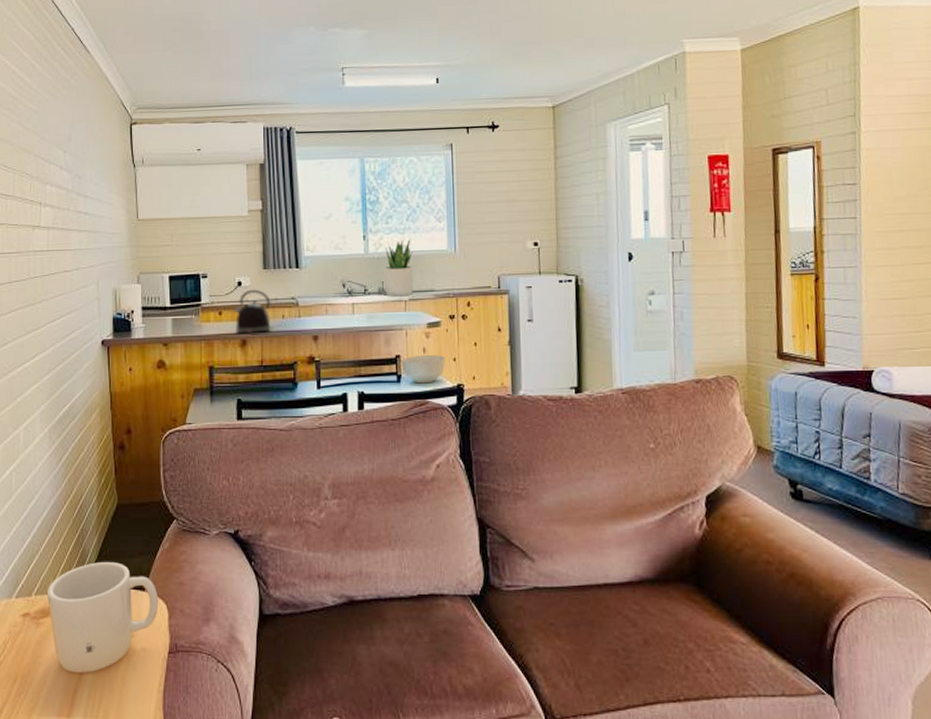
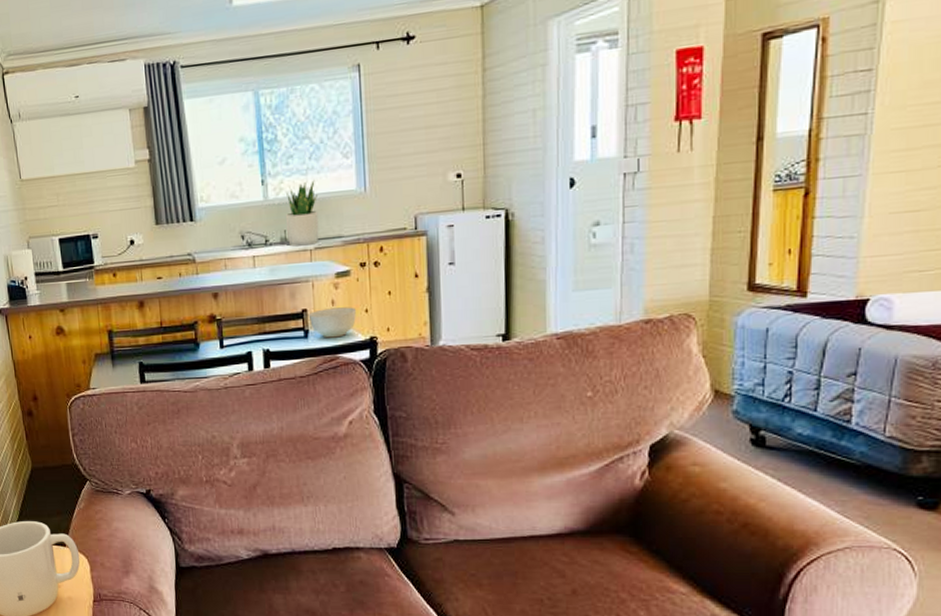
kettle: present [233,289,274,334] -> none [127,247,171,296]

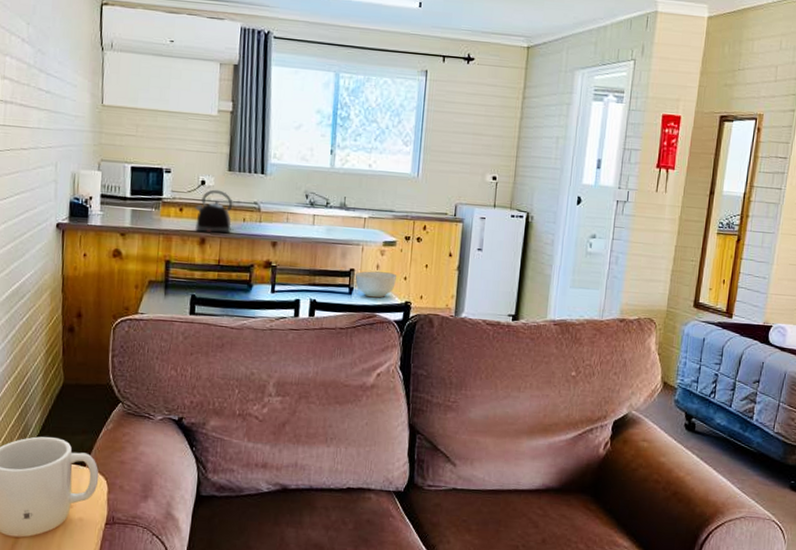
kettle: none [127,247,171,296] -> present [194,189,234,235]
planter: present [285,180,319,247] -> none [346,159,377,215]

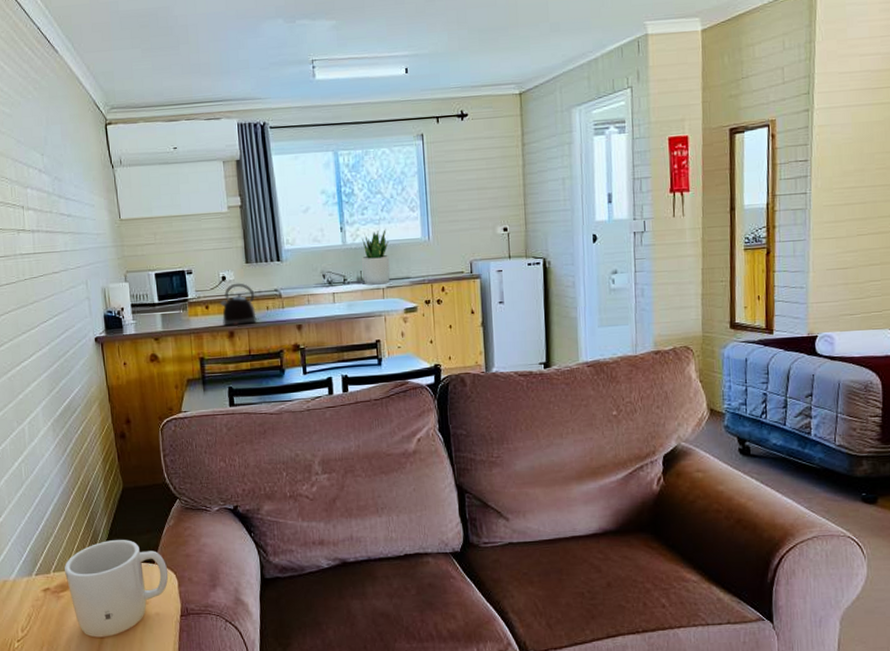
planter: none [346,159,377,215] -> present [361,229,390,286]
bowl: present [355,271,396,298] -> none [381,338,423,366]

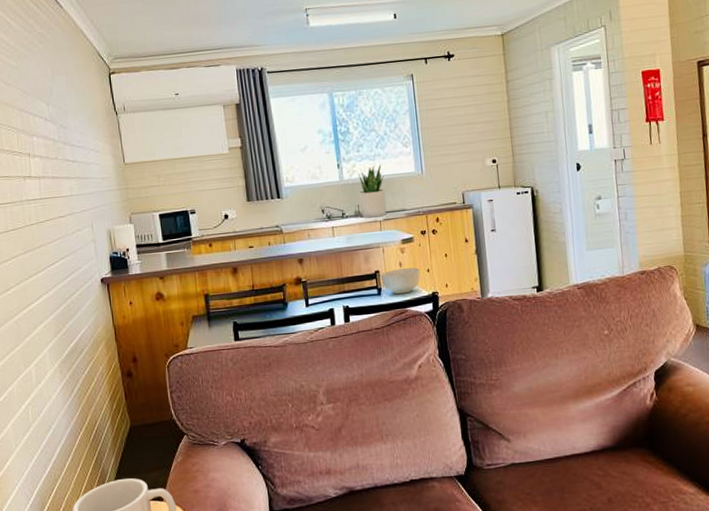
kettle: present [219,283,259,327] -> none [222,220,261,263]
bowl: none [381,338,423,366] -> present [380,267,420,295]

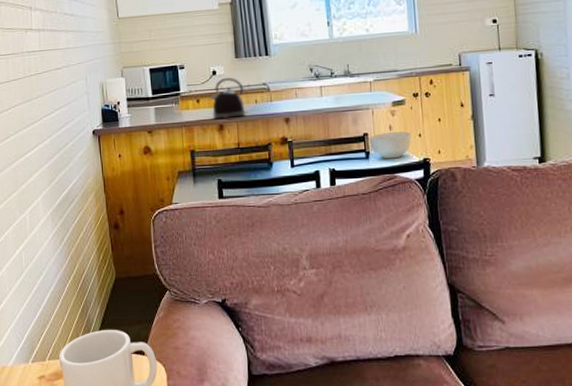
kettle: none [222,220,261,263] -> present [209,77,248,120]
planter: present [358,164,387,219] -> none [348,23,378,79]

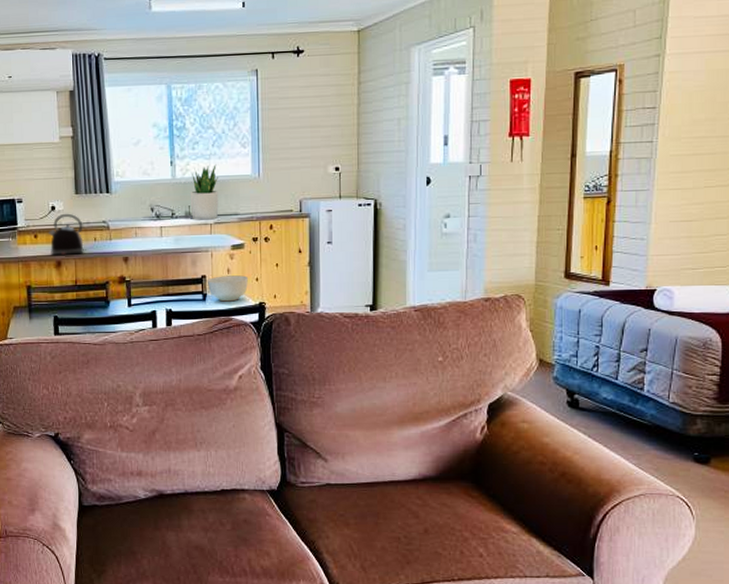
planter: none [348,23,378,79] -> present [190,164,219,221]

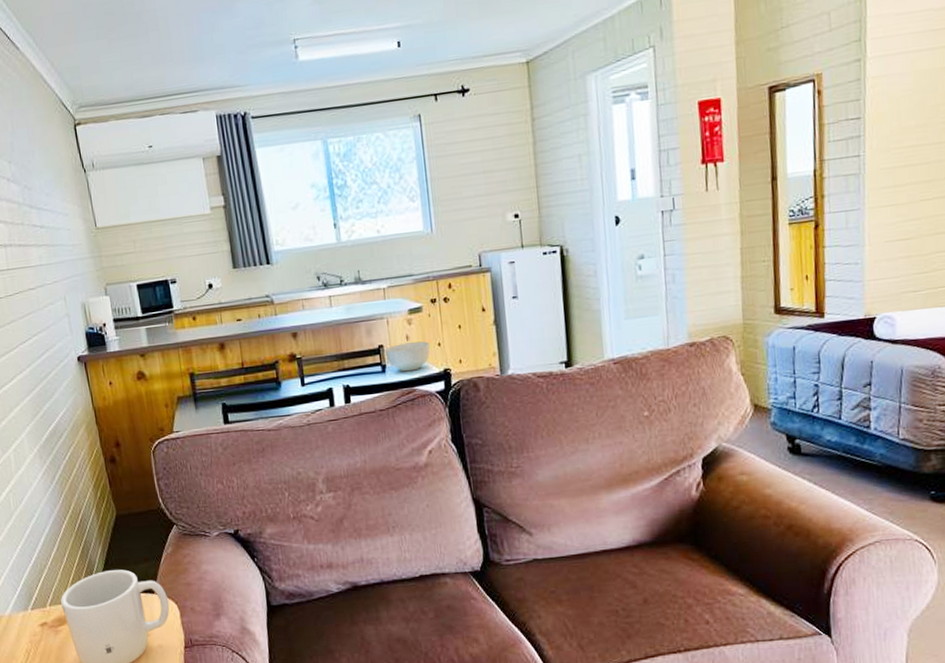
kettle: present [48,213,86,256] -> none [207,290,251,338]
planter: present [190,164,219,221] -> none [358,223,391,286]

